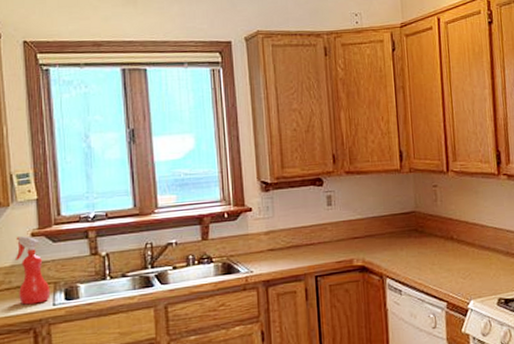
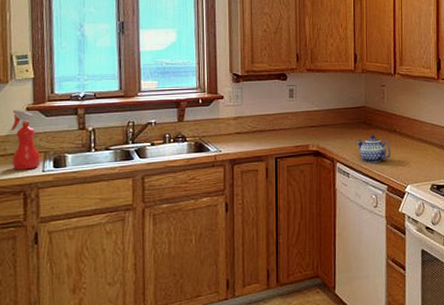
teapot: none [407,244,448,277] -> present [356,135,391,163]

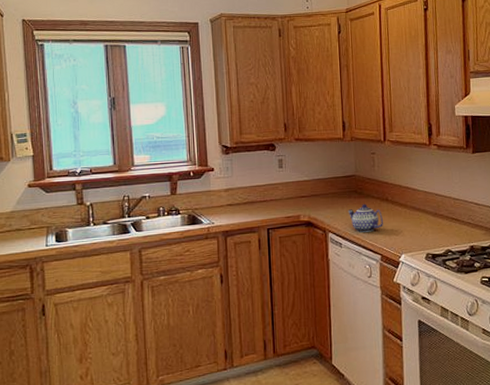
spray bottle: present [11,110,41,170] -> none [15,187,44,245]

